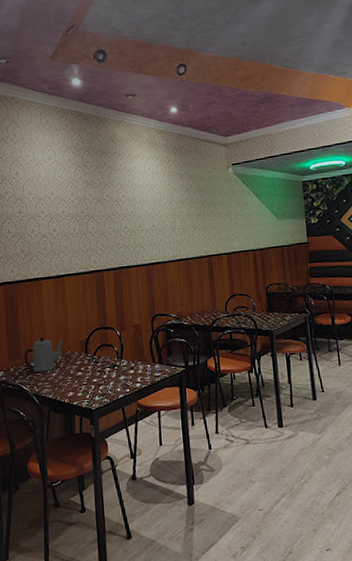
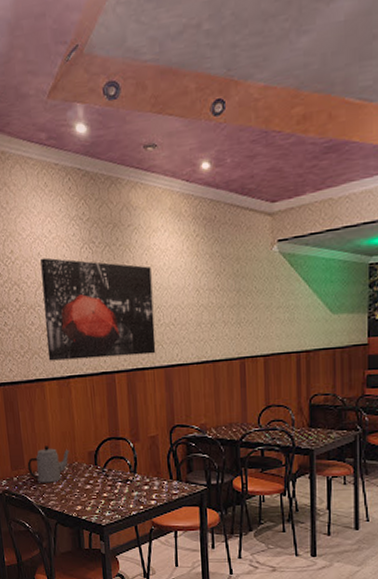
wall art: none [41,178,138,263] -> present [40,257,156,361]

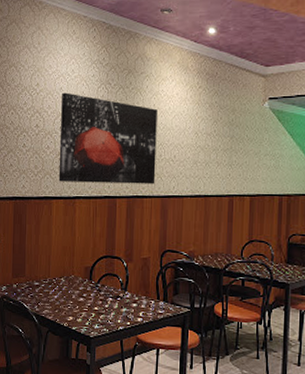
teapot: present [27,446,70,483] -> none [27,258,68,293]

